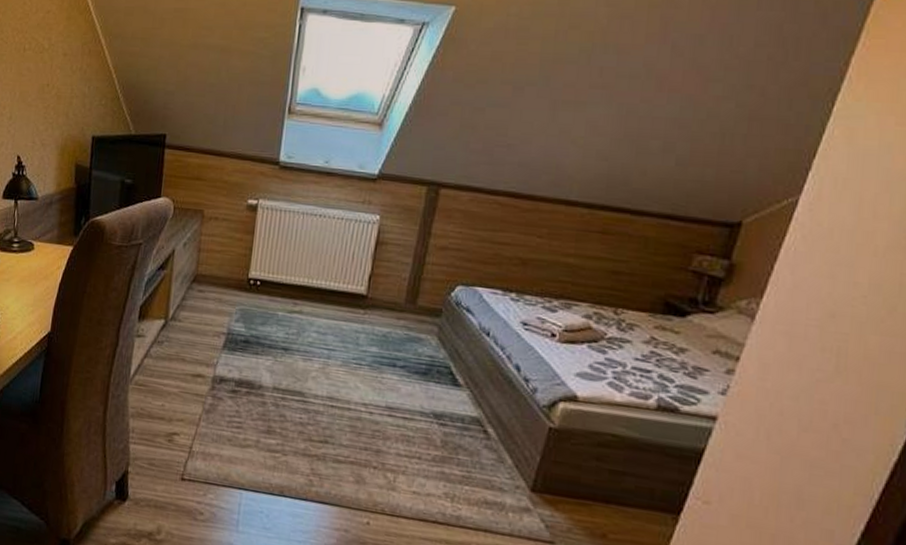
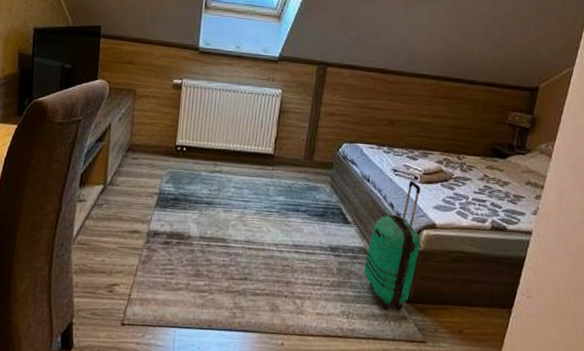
suitcase: none [476,338,559,499] -> present [364,181,421,311]

